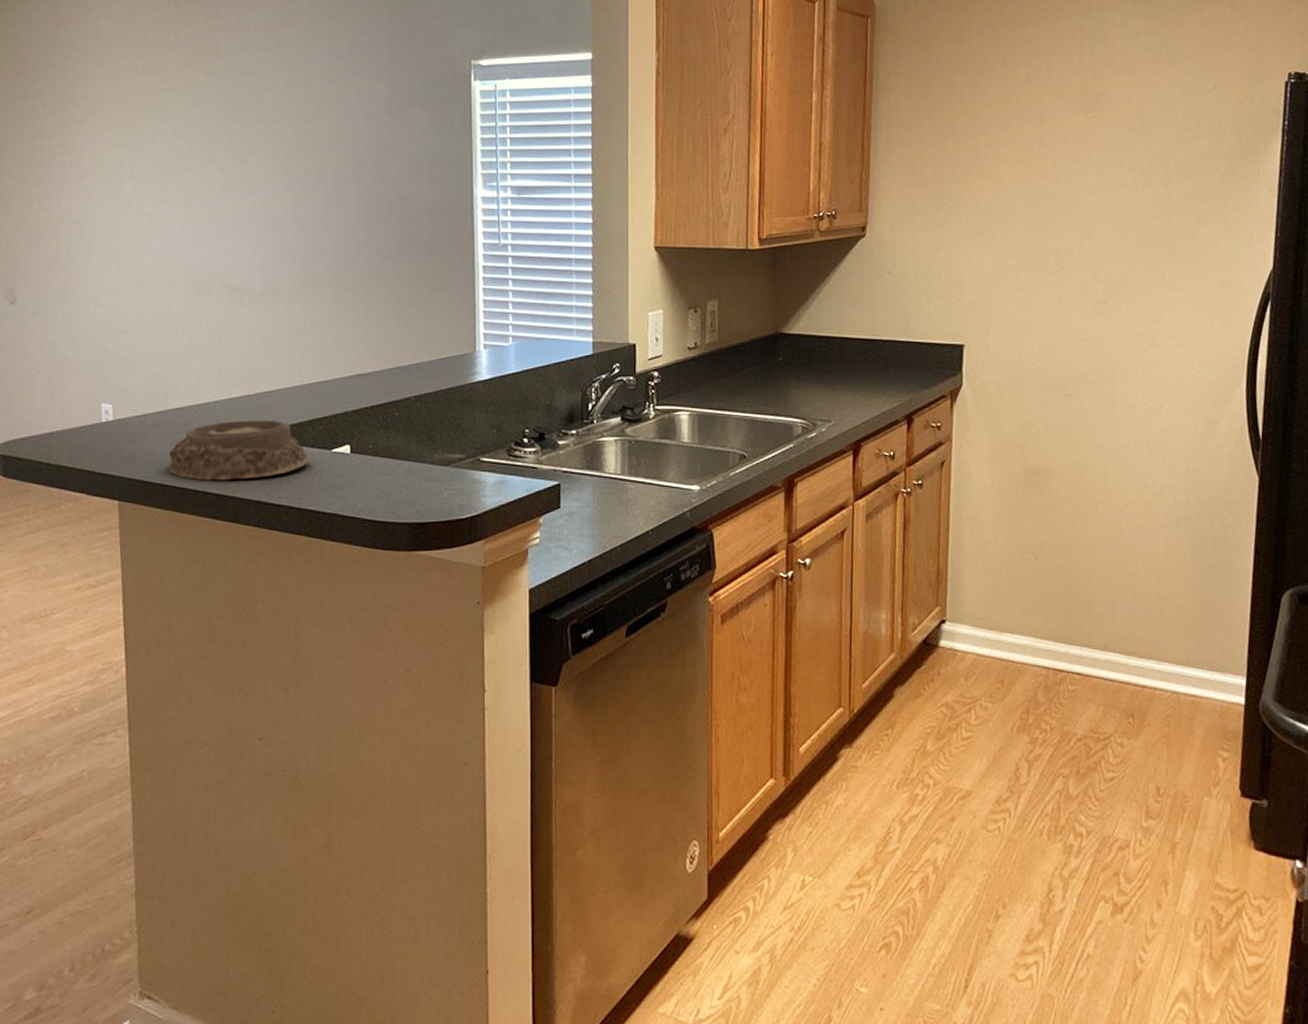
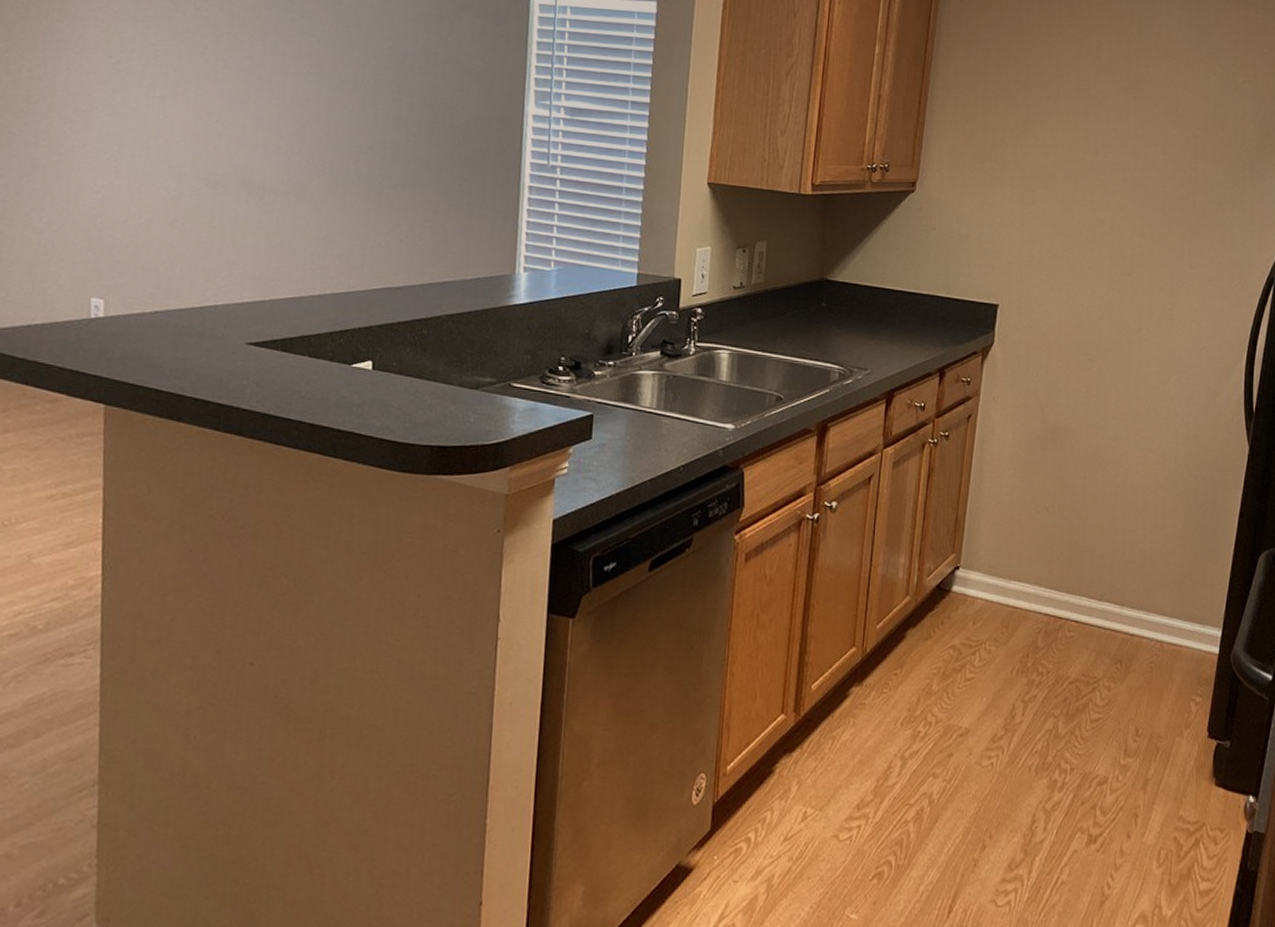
mortar: present [168,420,311,481] -> none [165,327,328,390]

